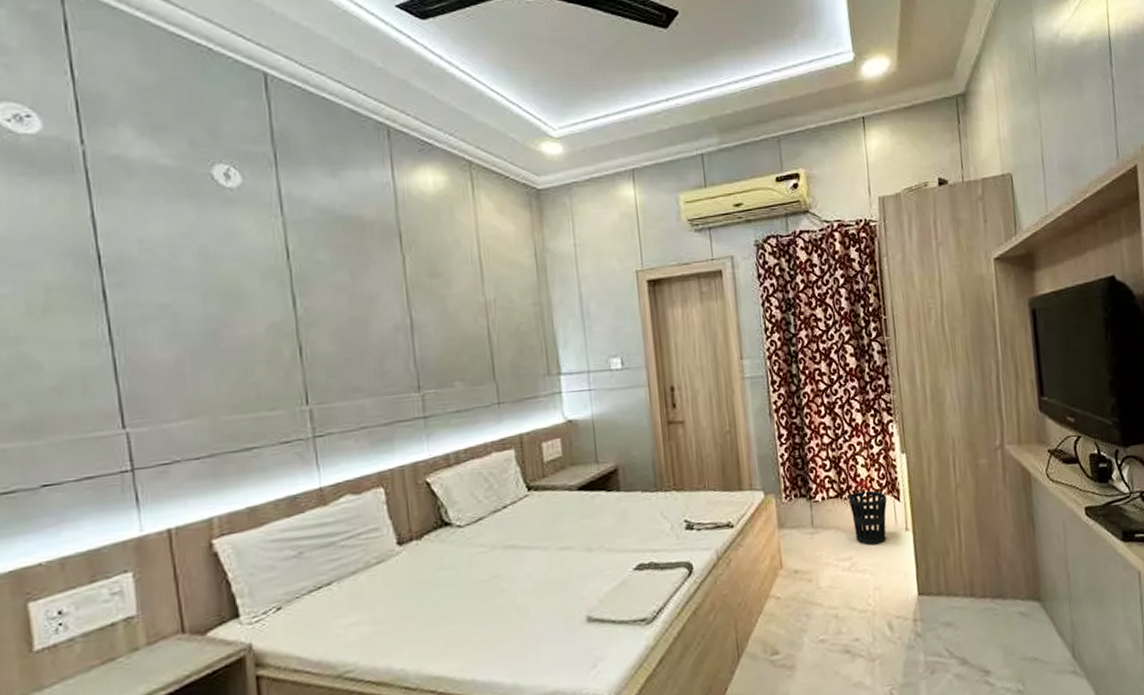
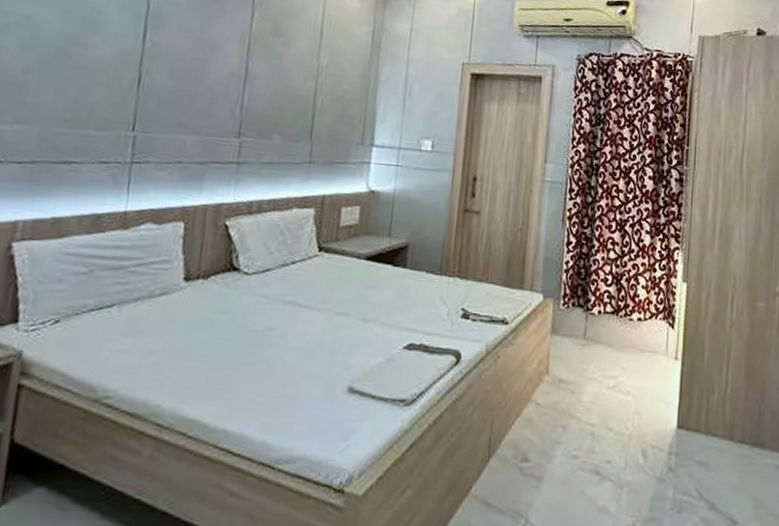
wastebasket: present [849,490,888,546] -> none [624,312,662,369]

